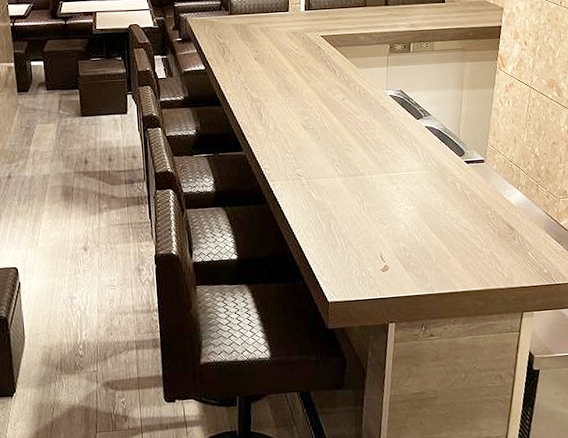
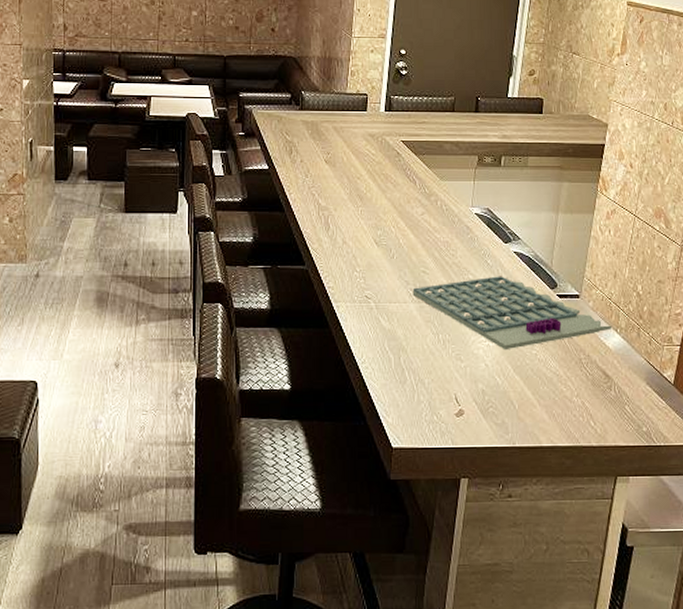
calendar: none [338,148,513,212] -> present [412,276,611,351]

